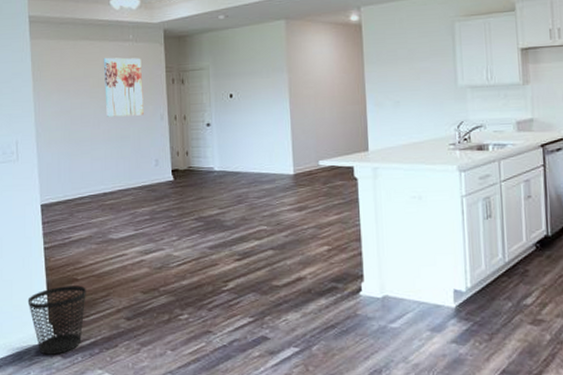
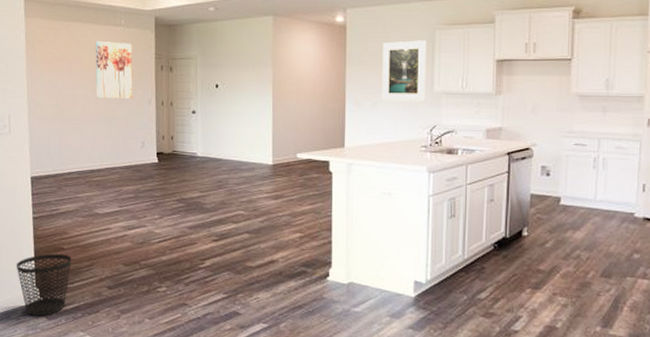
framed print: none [401,33,450,100] -> present [381,40,427,102]

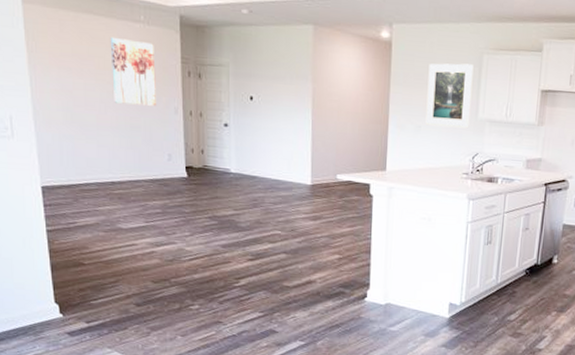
wastebasket: present [16,254,71,316] -> none [30,269,94,333]

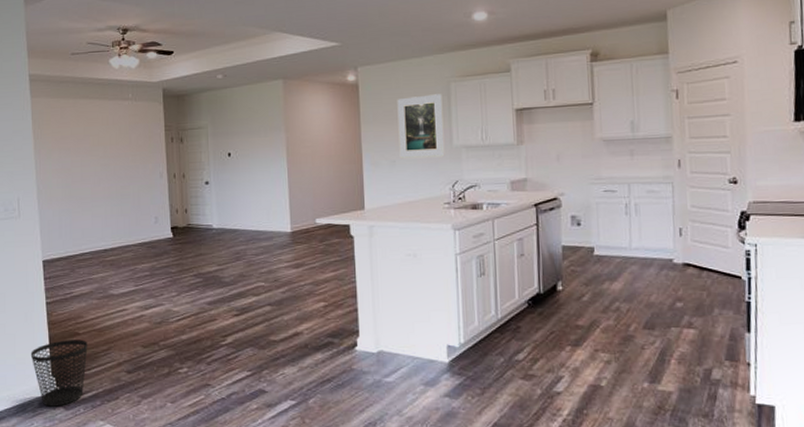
wastebasket: none [30,269,94,333] -> present [30,339,88,407]
wall art: present [110,36,156,106] -> none [103,116,143,175]

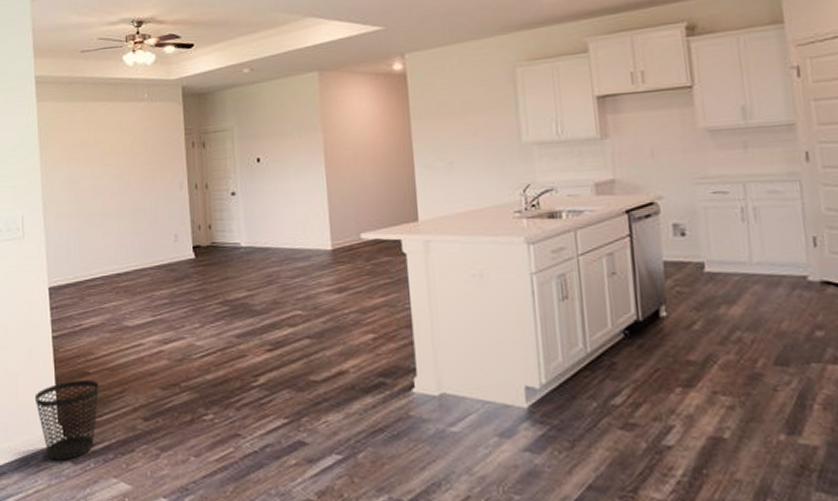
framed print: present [397,94,445,159] -> none [452,81,513,160]

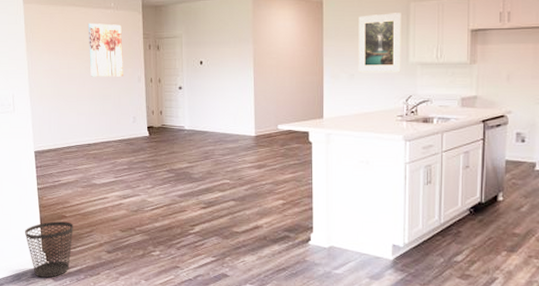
wall art: none [115,119,161,187] -> present [88,23,123,77]
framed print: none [452,81,513,160] -> present [358,13,401,73]

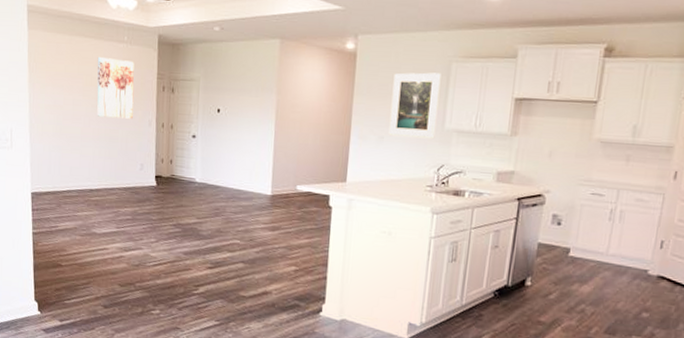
wastebasket: present [24,221,73,278] -> none [16,269,69,329]

